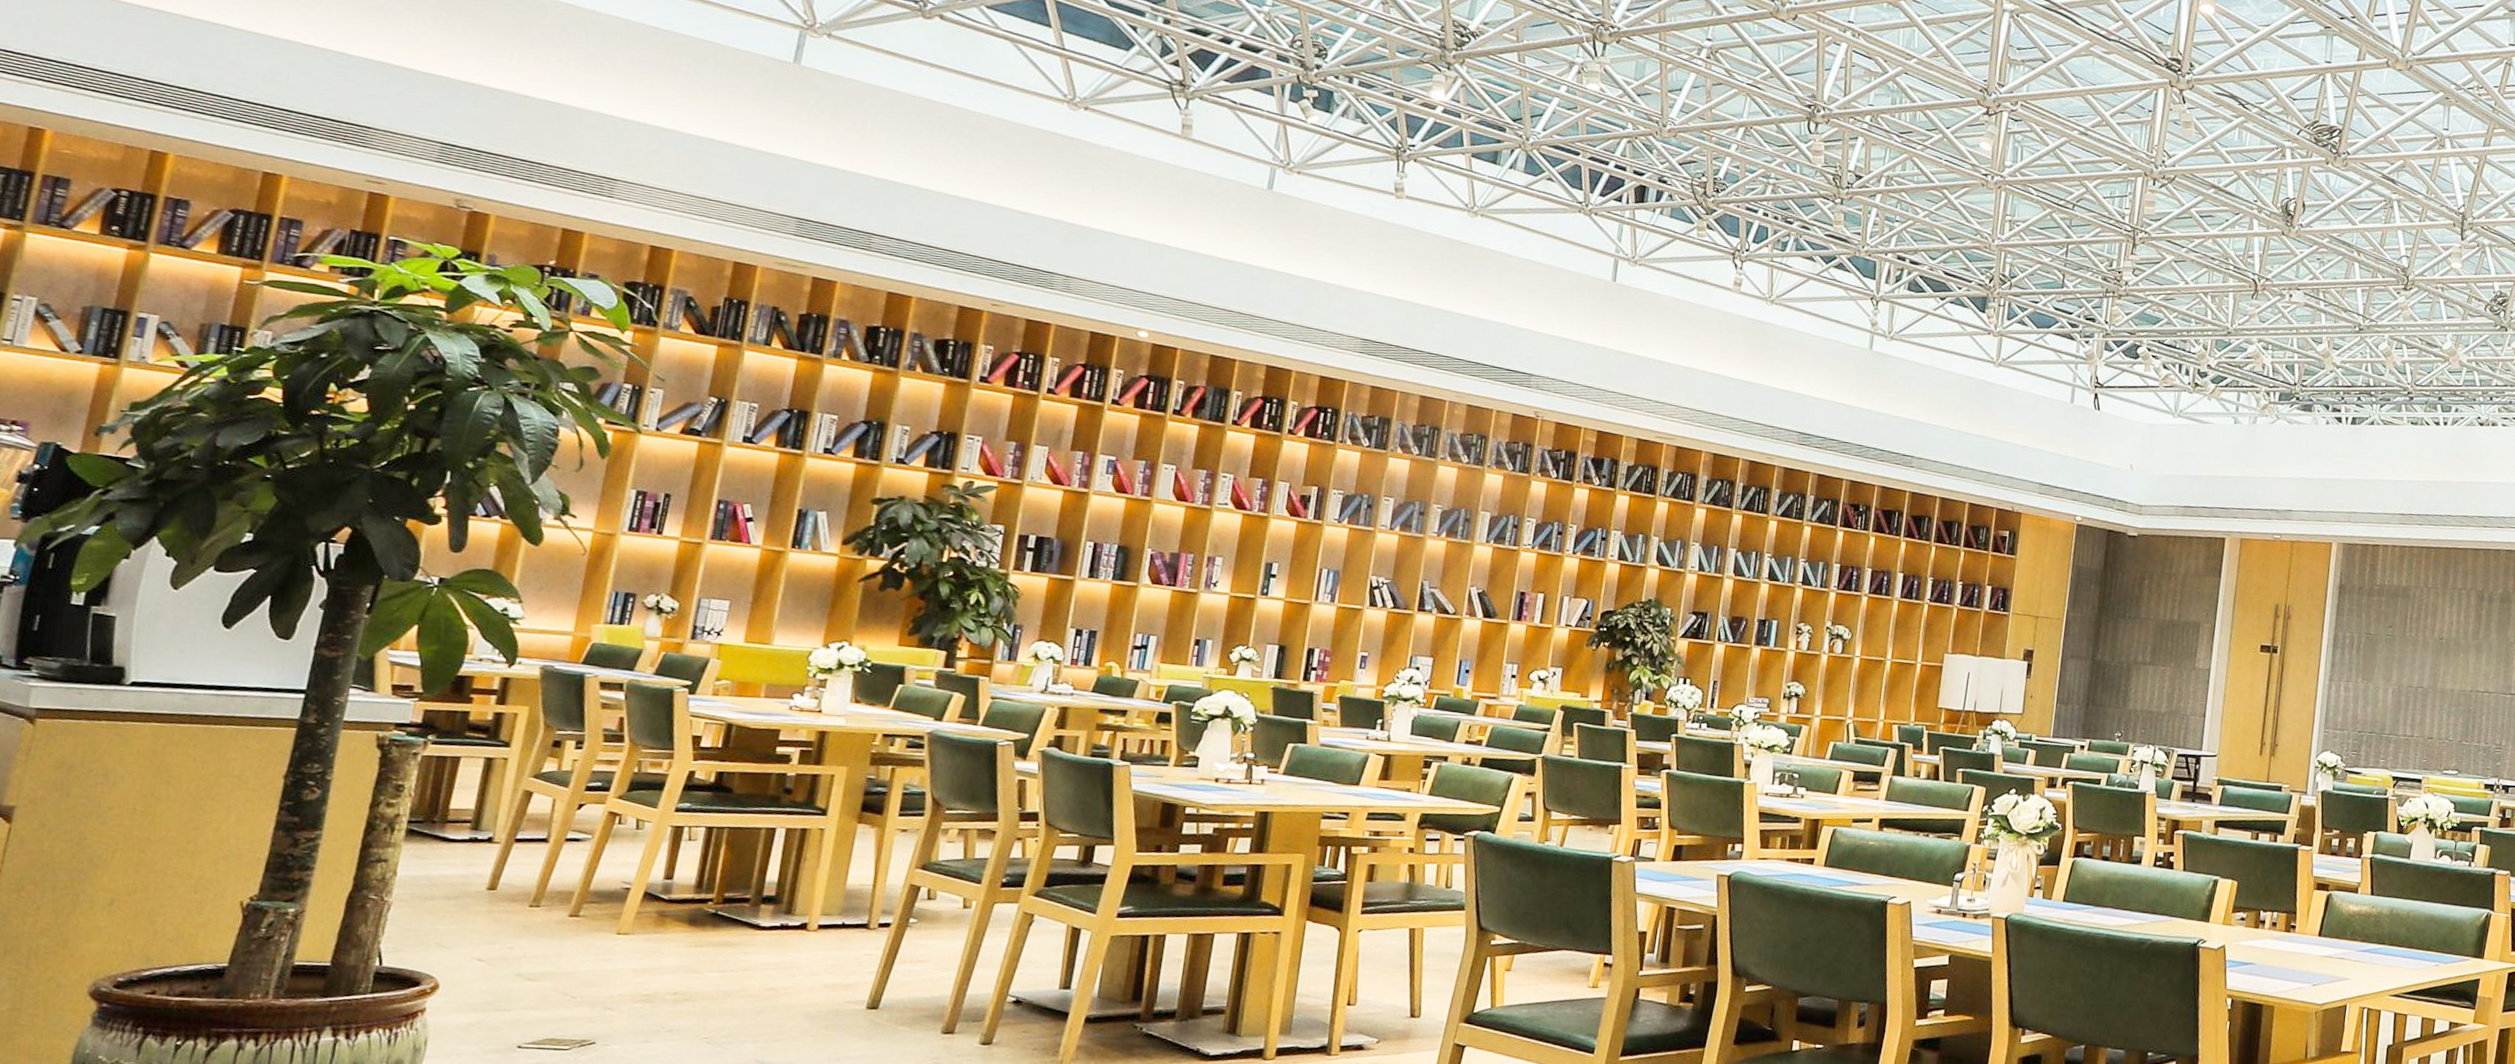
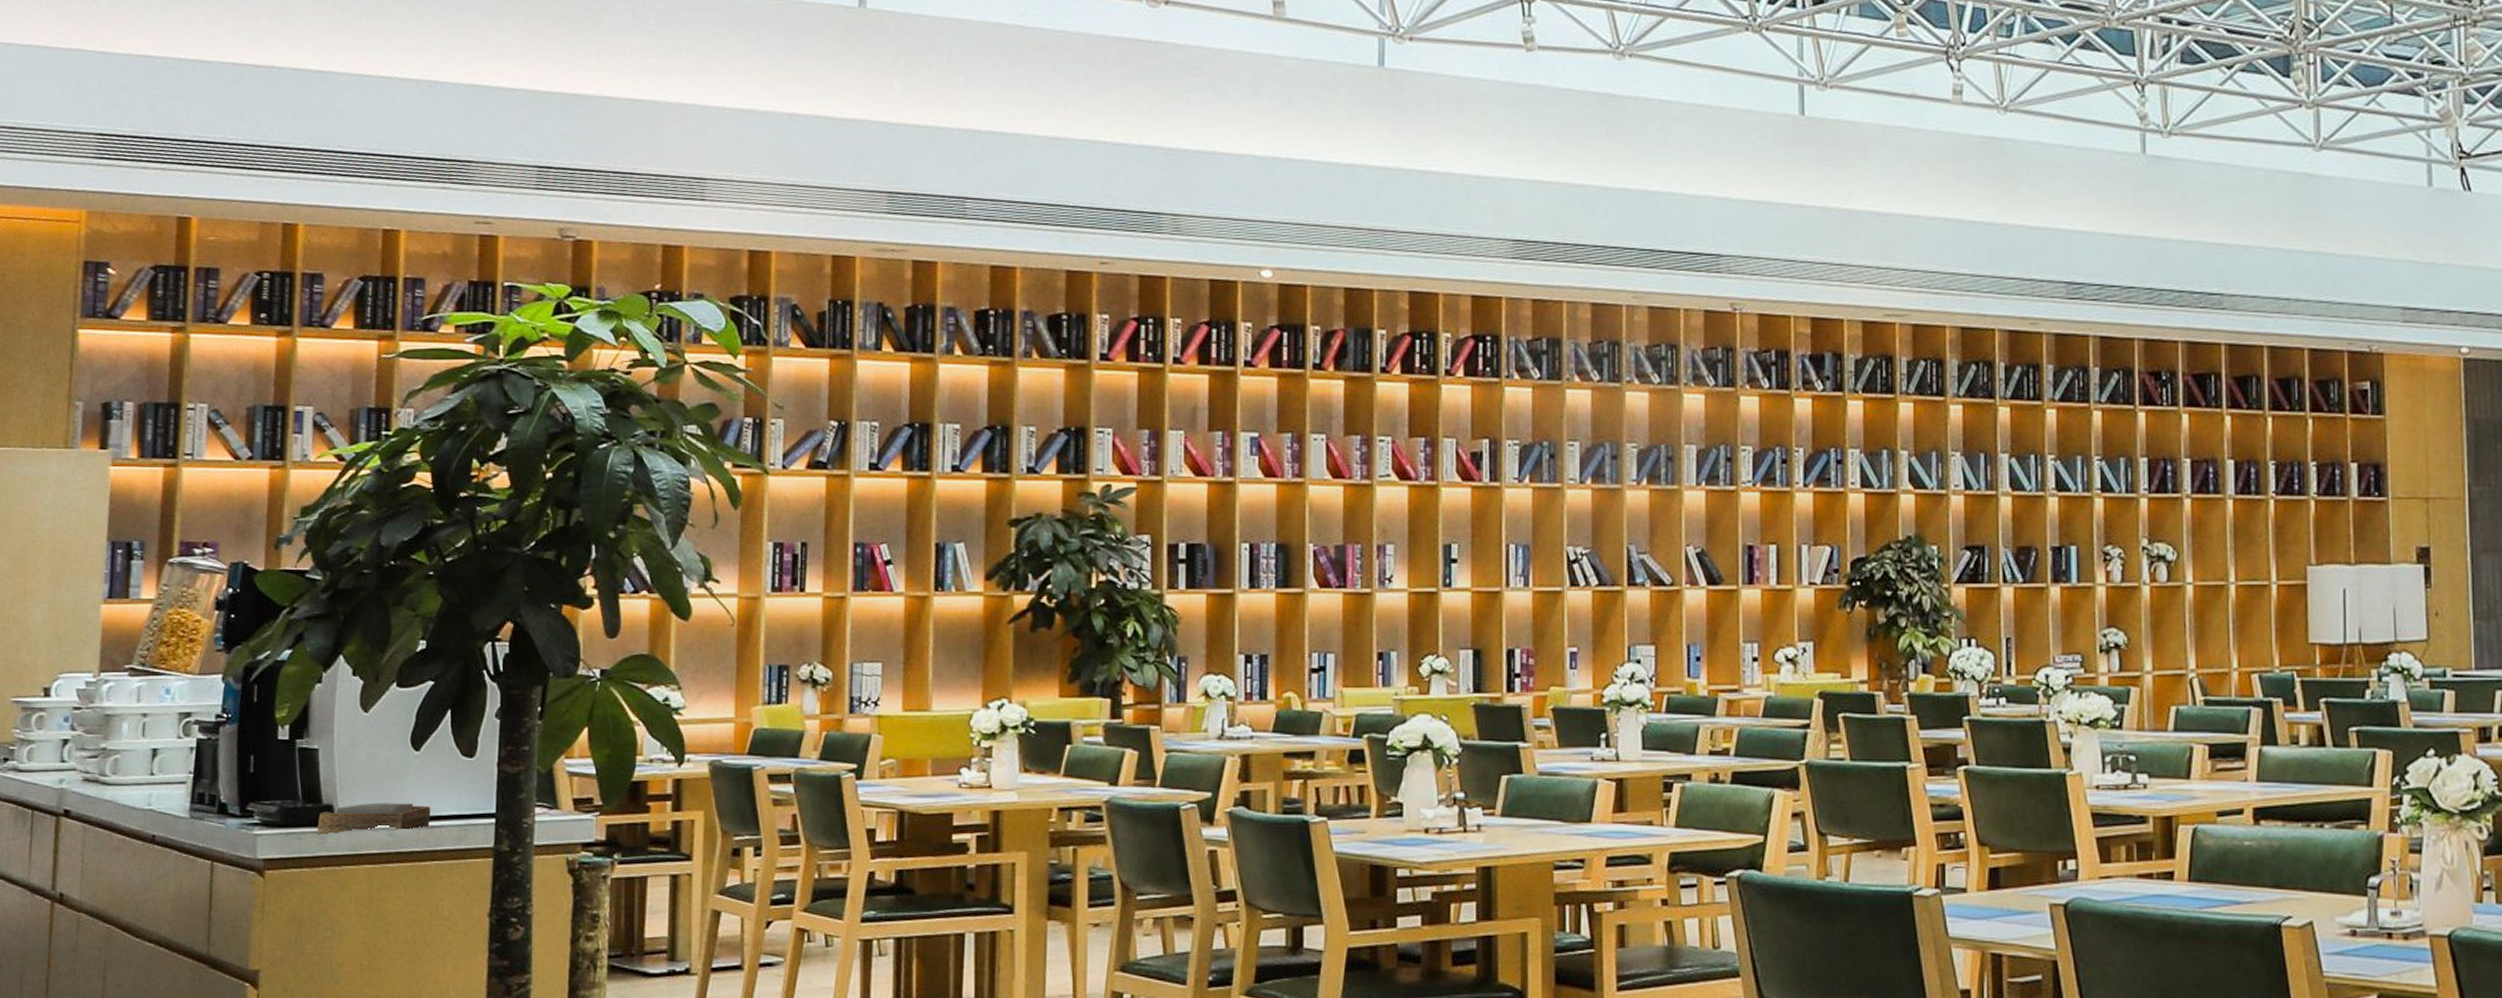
napkin holder: none [101,668,235,698] -> present [316,802,431,837]

